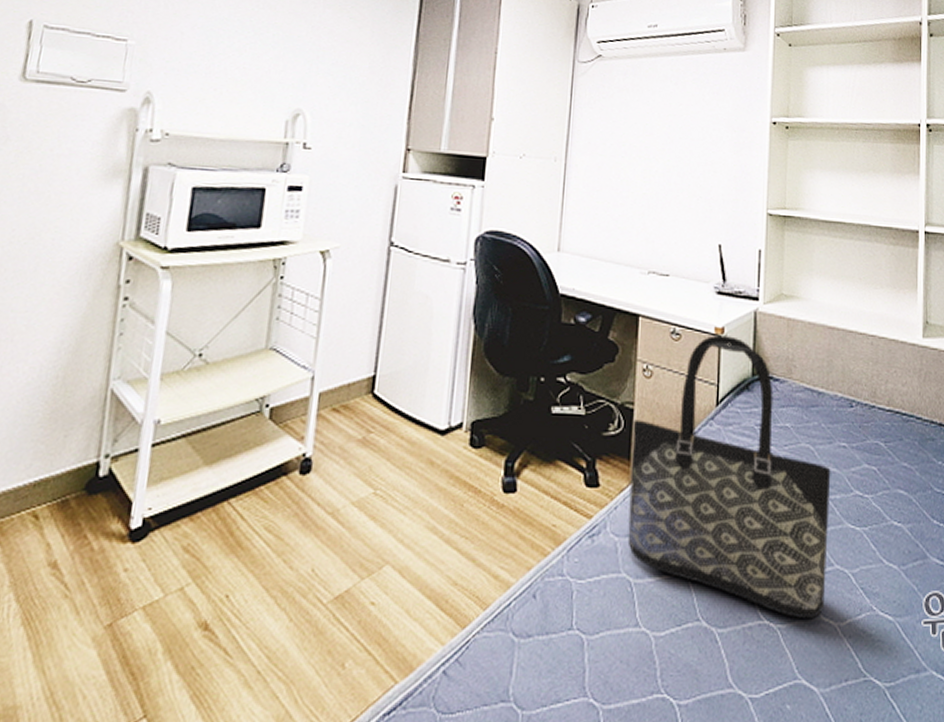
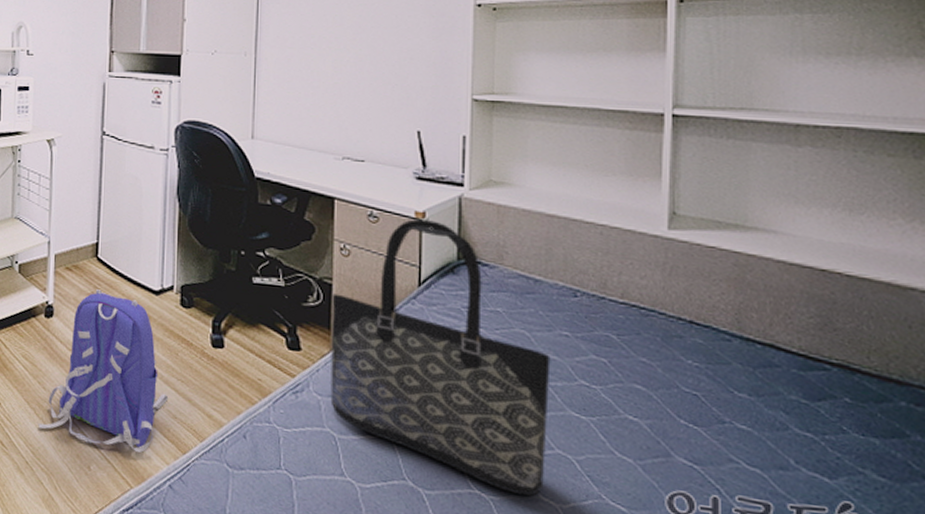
backpack: none [278,433,449,635] -> present [38,289,169,453]

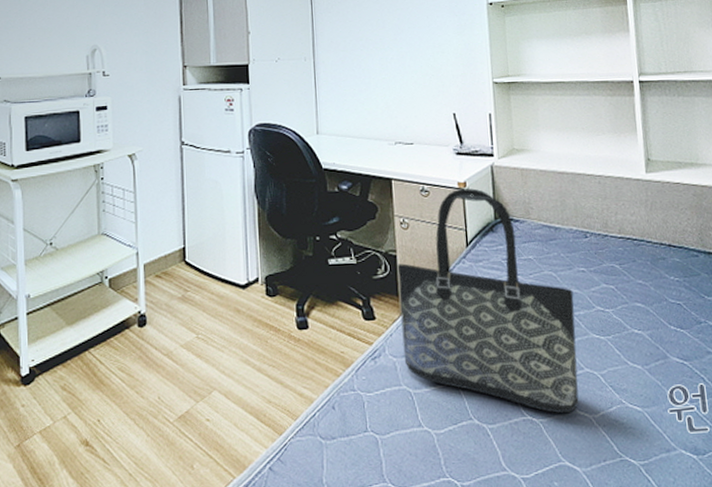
backpack: present [38,289,169,453] -> none [139,292,262,443]

